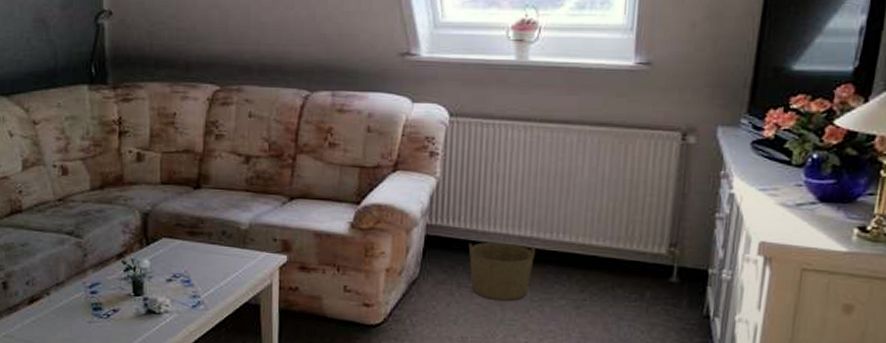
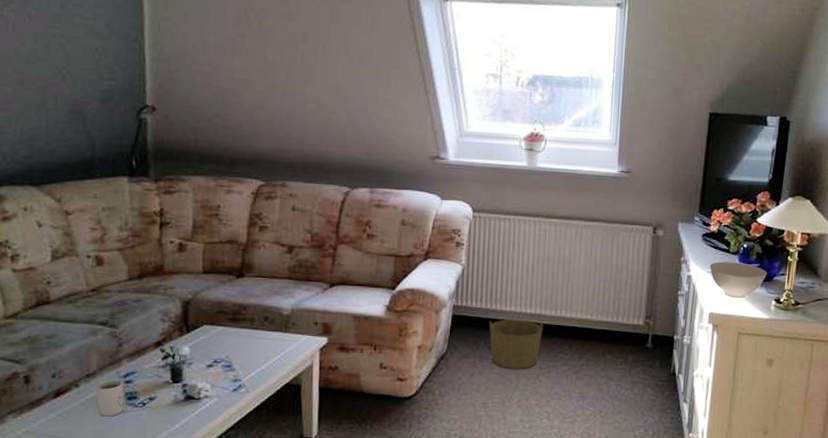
mug: none [65,289,91,326] -> present [96,379,126,417]
bowl: none [761,176,848,225] -> present [709,262,768,299]

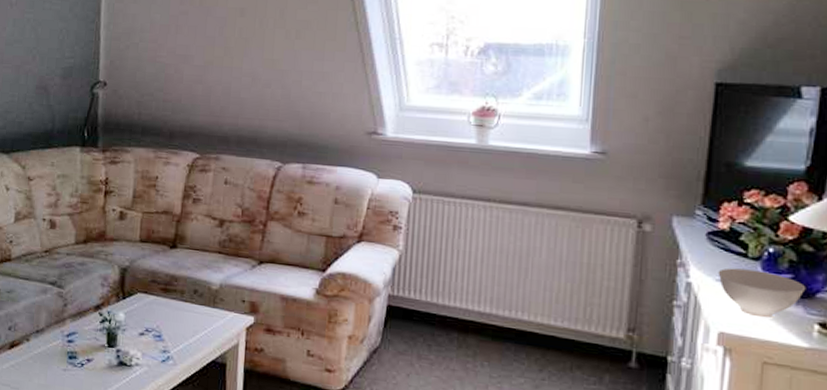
mug: present [96,379,126,417] -> none [42,337,67,373]
basket: present [489,319,544,370] -> none [429,315,495,376]

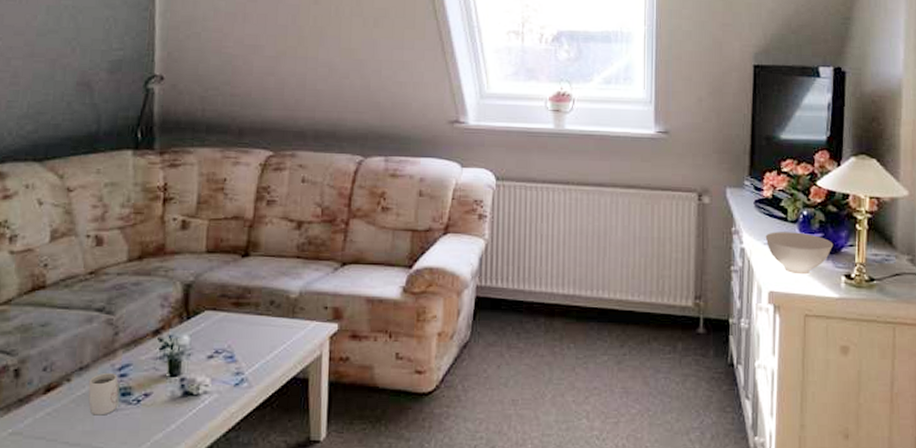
mug: none [42,337,67,373] -> present [88,372,119,416]

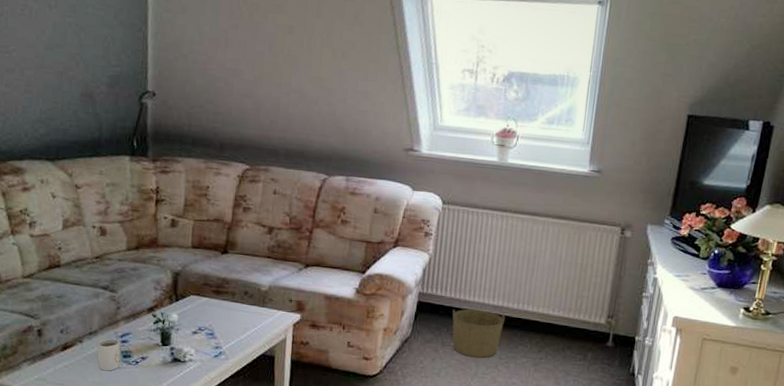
basket: none [516,301,579,360] -> present [452,309,506,358]
bowl: present [765,232,834,275] -> none [677,266,738,305]

